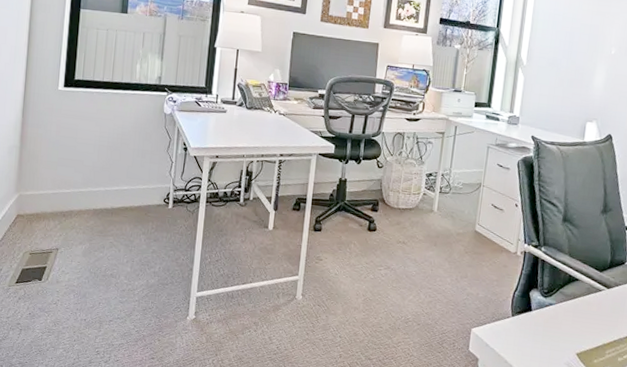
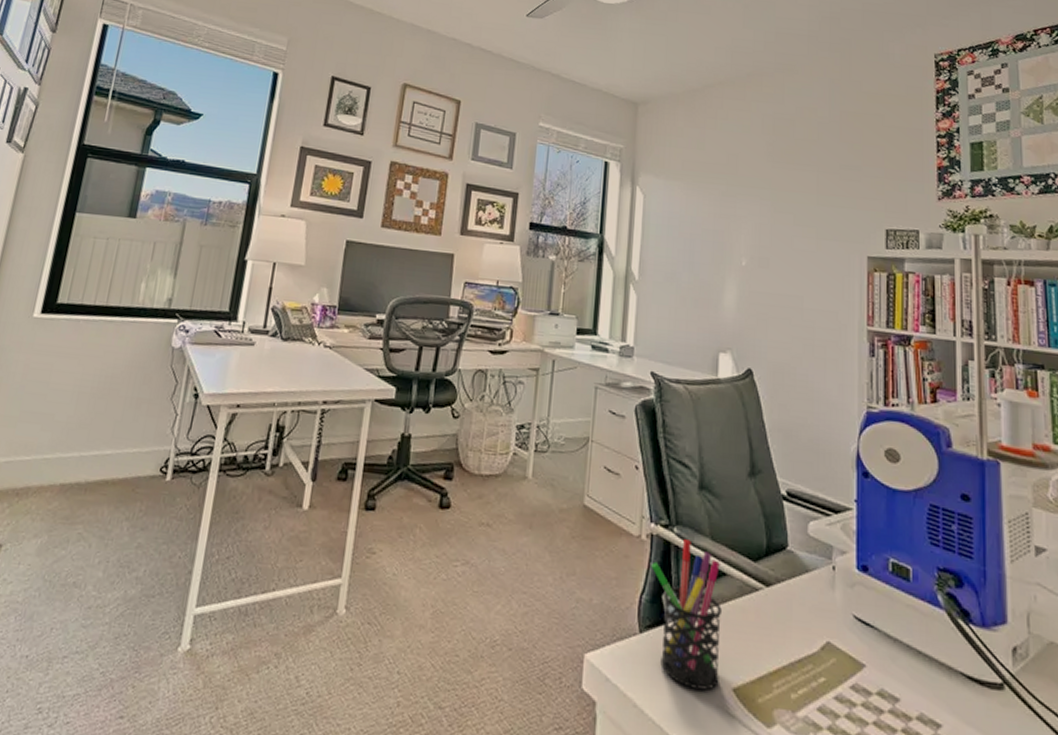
pen holder: none [523,256,574,354] -> present [651,539,722,690]

